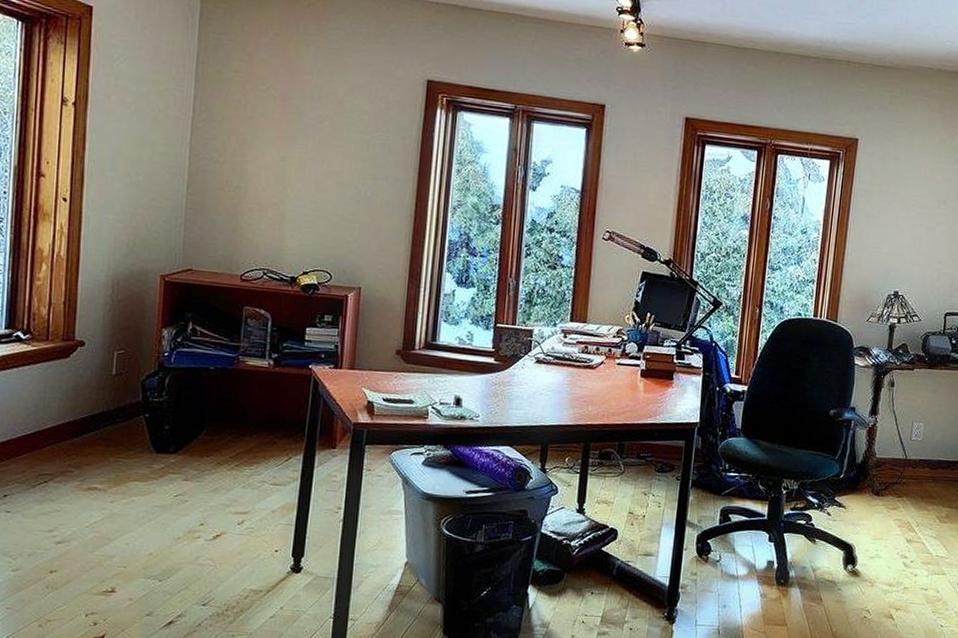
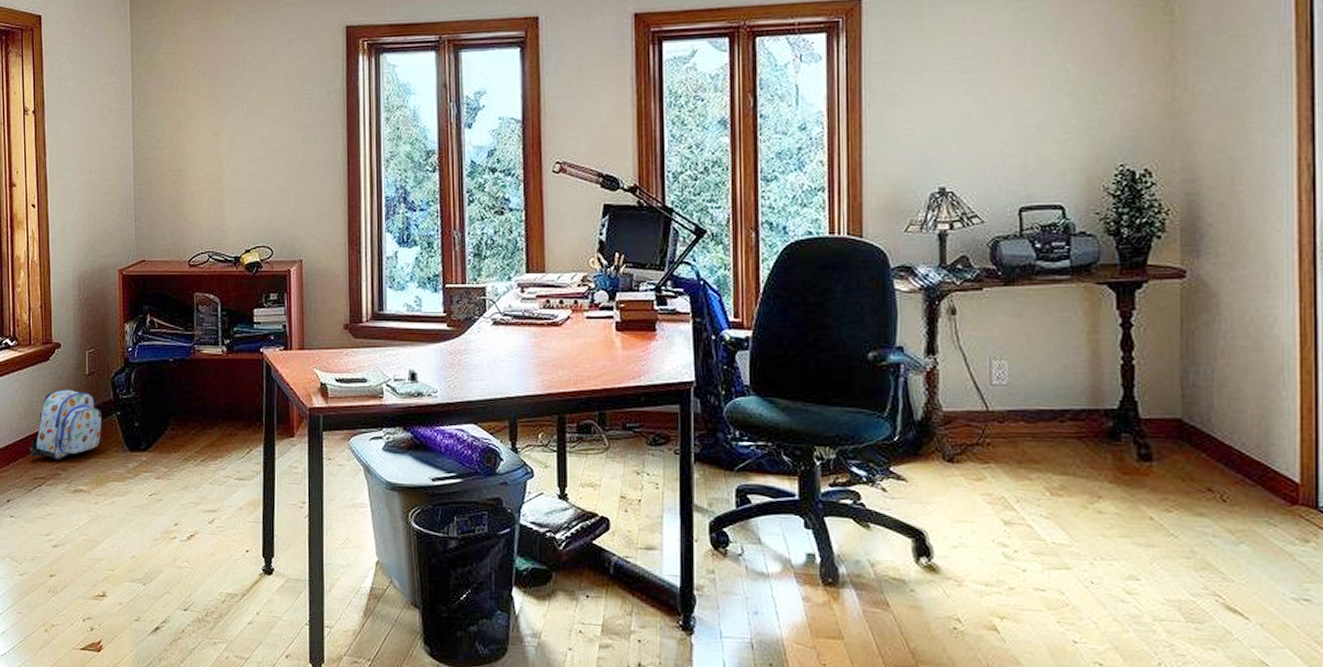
backpack: none [36,387,127,458] -> present [29,389,102,460]

